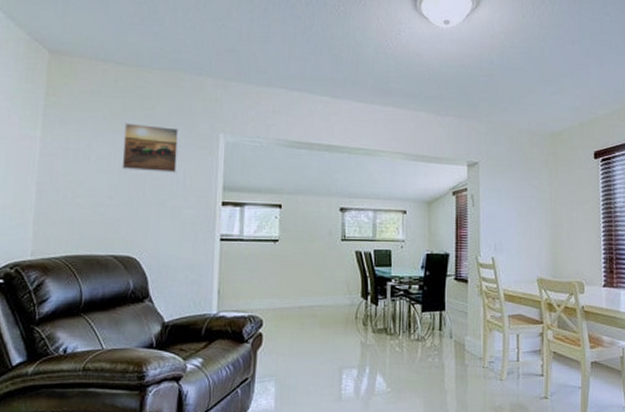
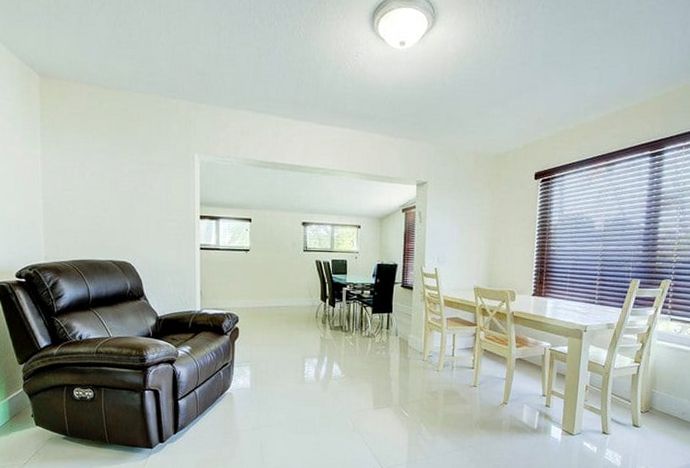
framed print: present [121,123,180,173] -> none [111,143,160,189]

